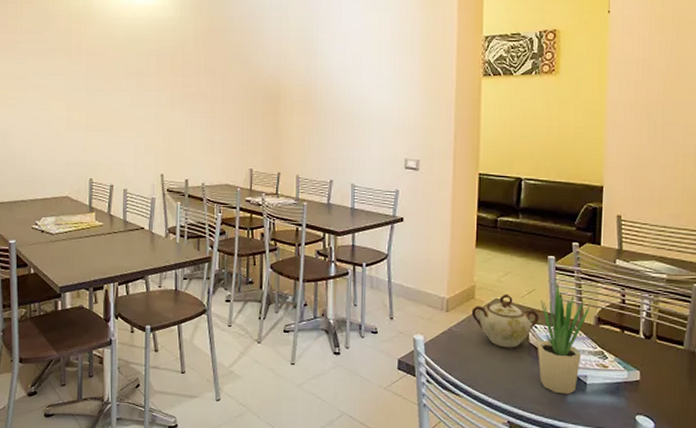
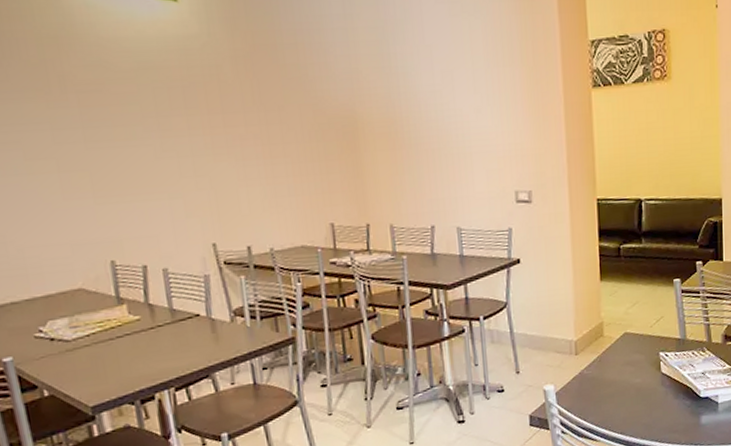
sugar bowl: present [471,294,539,348] -> none [601,325,669,382]
potted plant: present [537,282,591,395] -> none [669,305,717,418]

